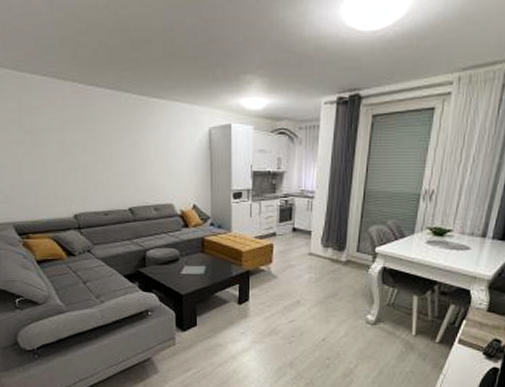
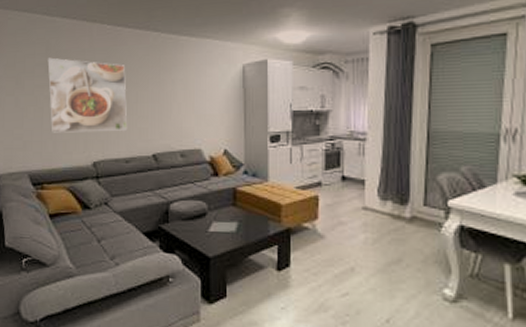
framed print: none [21,114,105,187] -> present [47,57,128,133]

